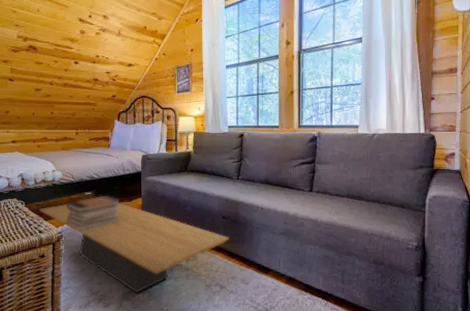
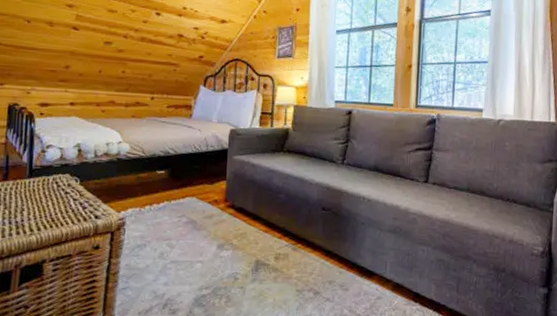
coffee table: present [39,203,230,293] -> none [97,184,329,298]
book stack: present [67,195,120,231] -> none [131,175,199,218]

